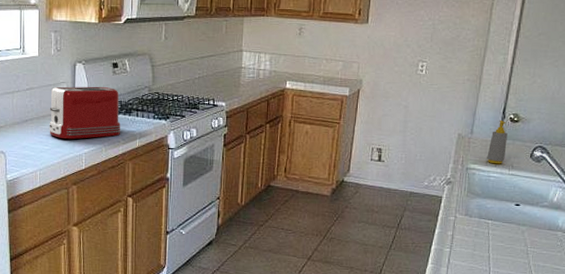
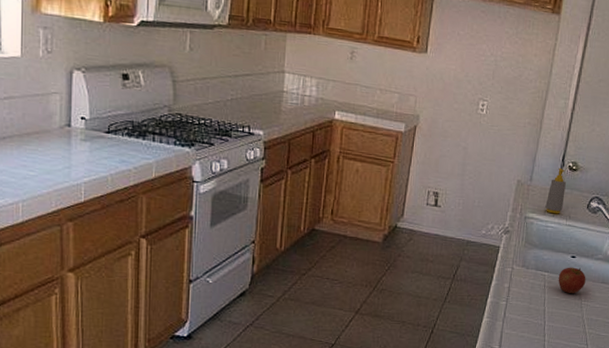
toaster: present [49,86,120,140] -> none [35,98,132,165]
apple: none [502,215,532,240] -> present [558,267,586,293]

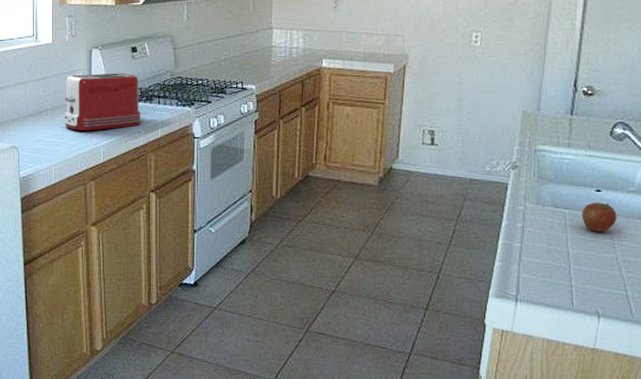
toaster: none [35,98,132,165] -> present [64,73,141,131]
soap bottle: present [545,167,566,214] -> none [558,93,581,144]

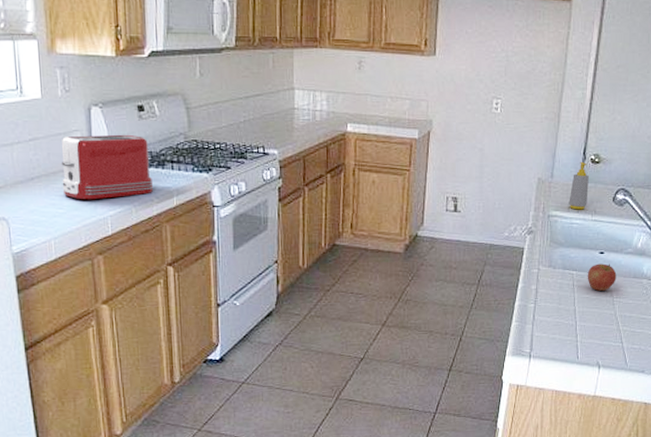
soap bottle: none [558,93,581,144] -> present [569,161,589,210]

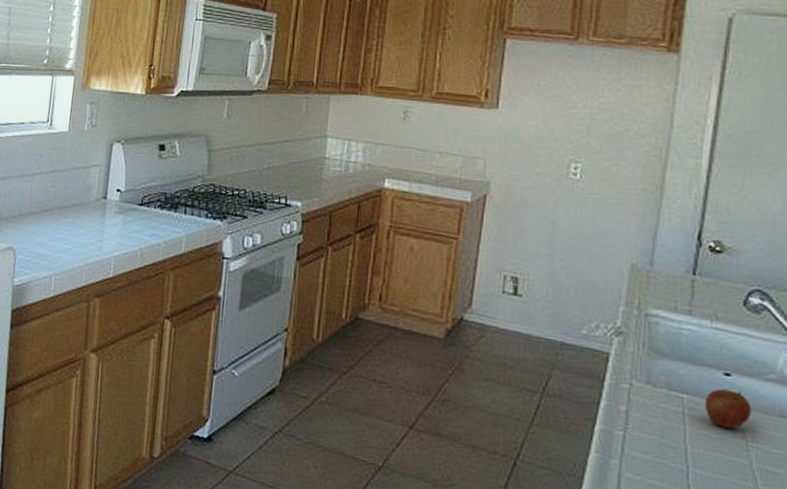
toaster: present [61,134,153,200] -> none [72,171,164,238]
soap bottle: present [569,161,589,210] -> none [676,248,706,312]

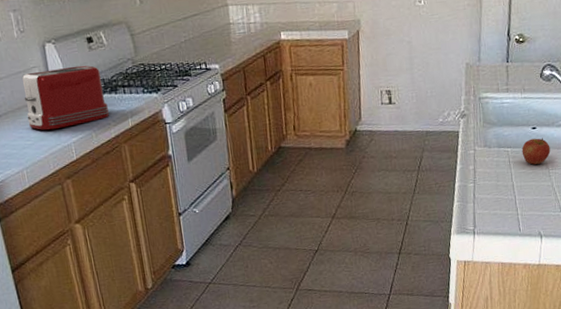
toaster: none [72,171,164,238] -> present [22,65,109,130]

